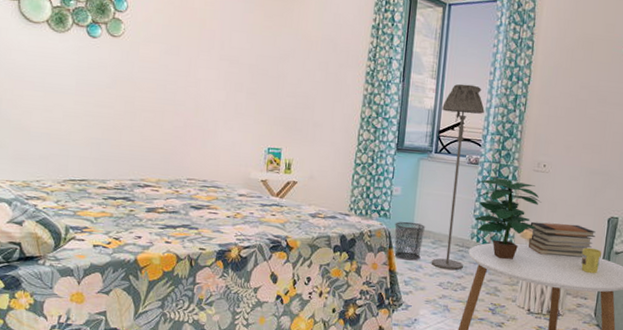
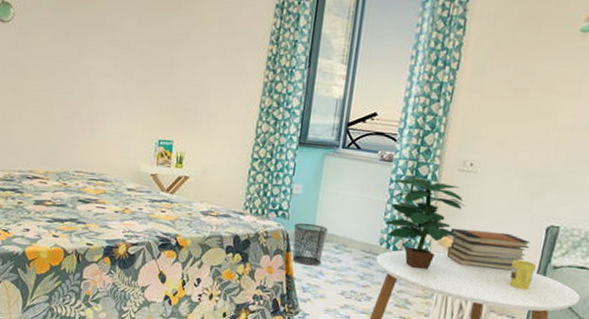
floor lamp: present [431,84,485,270] -> none [333,69,403,278]

